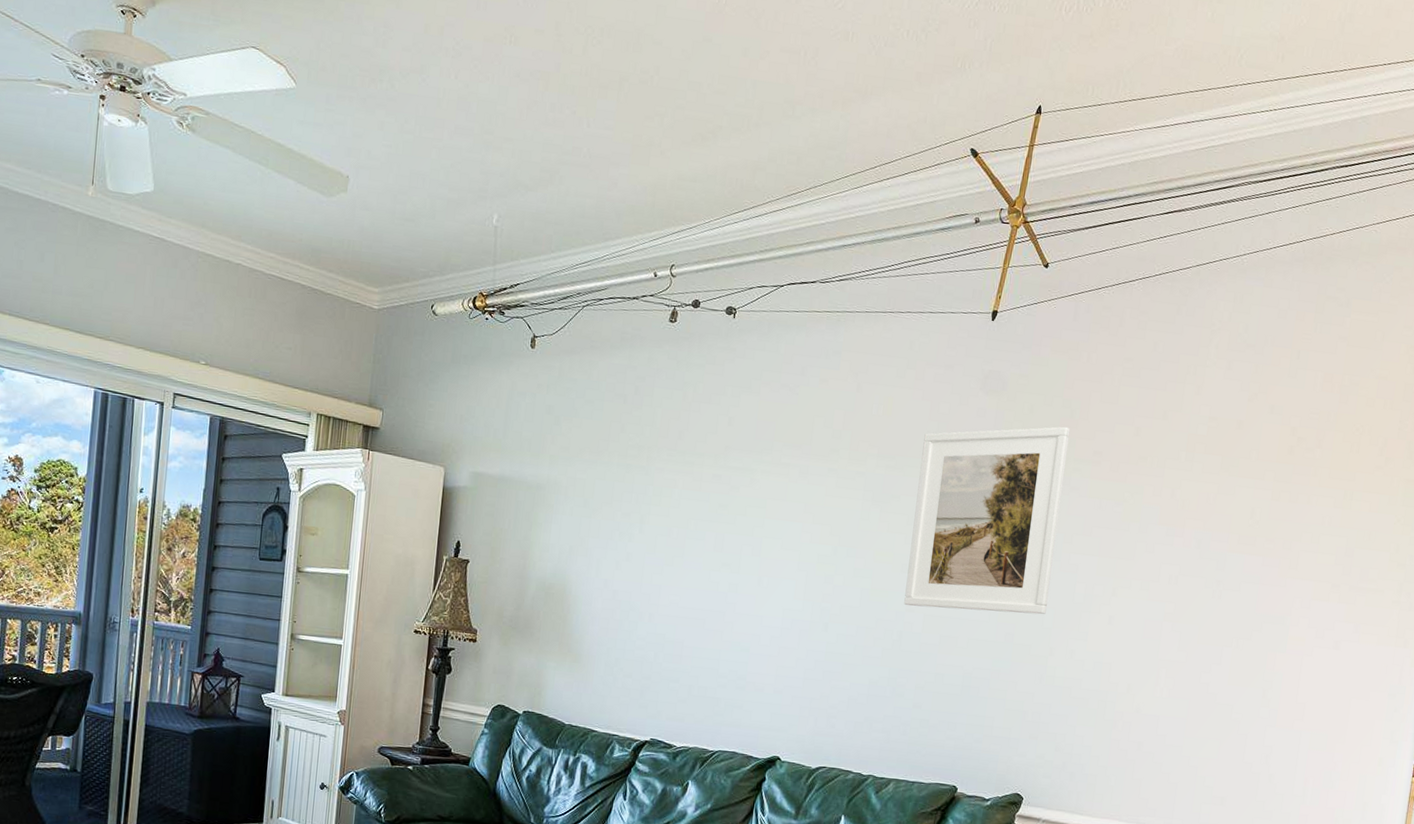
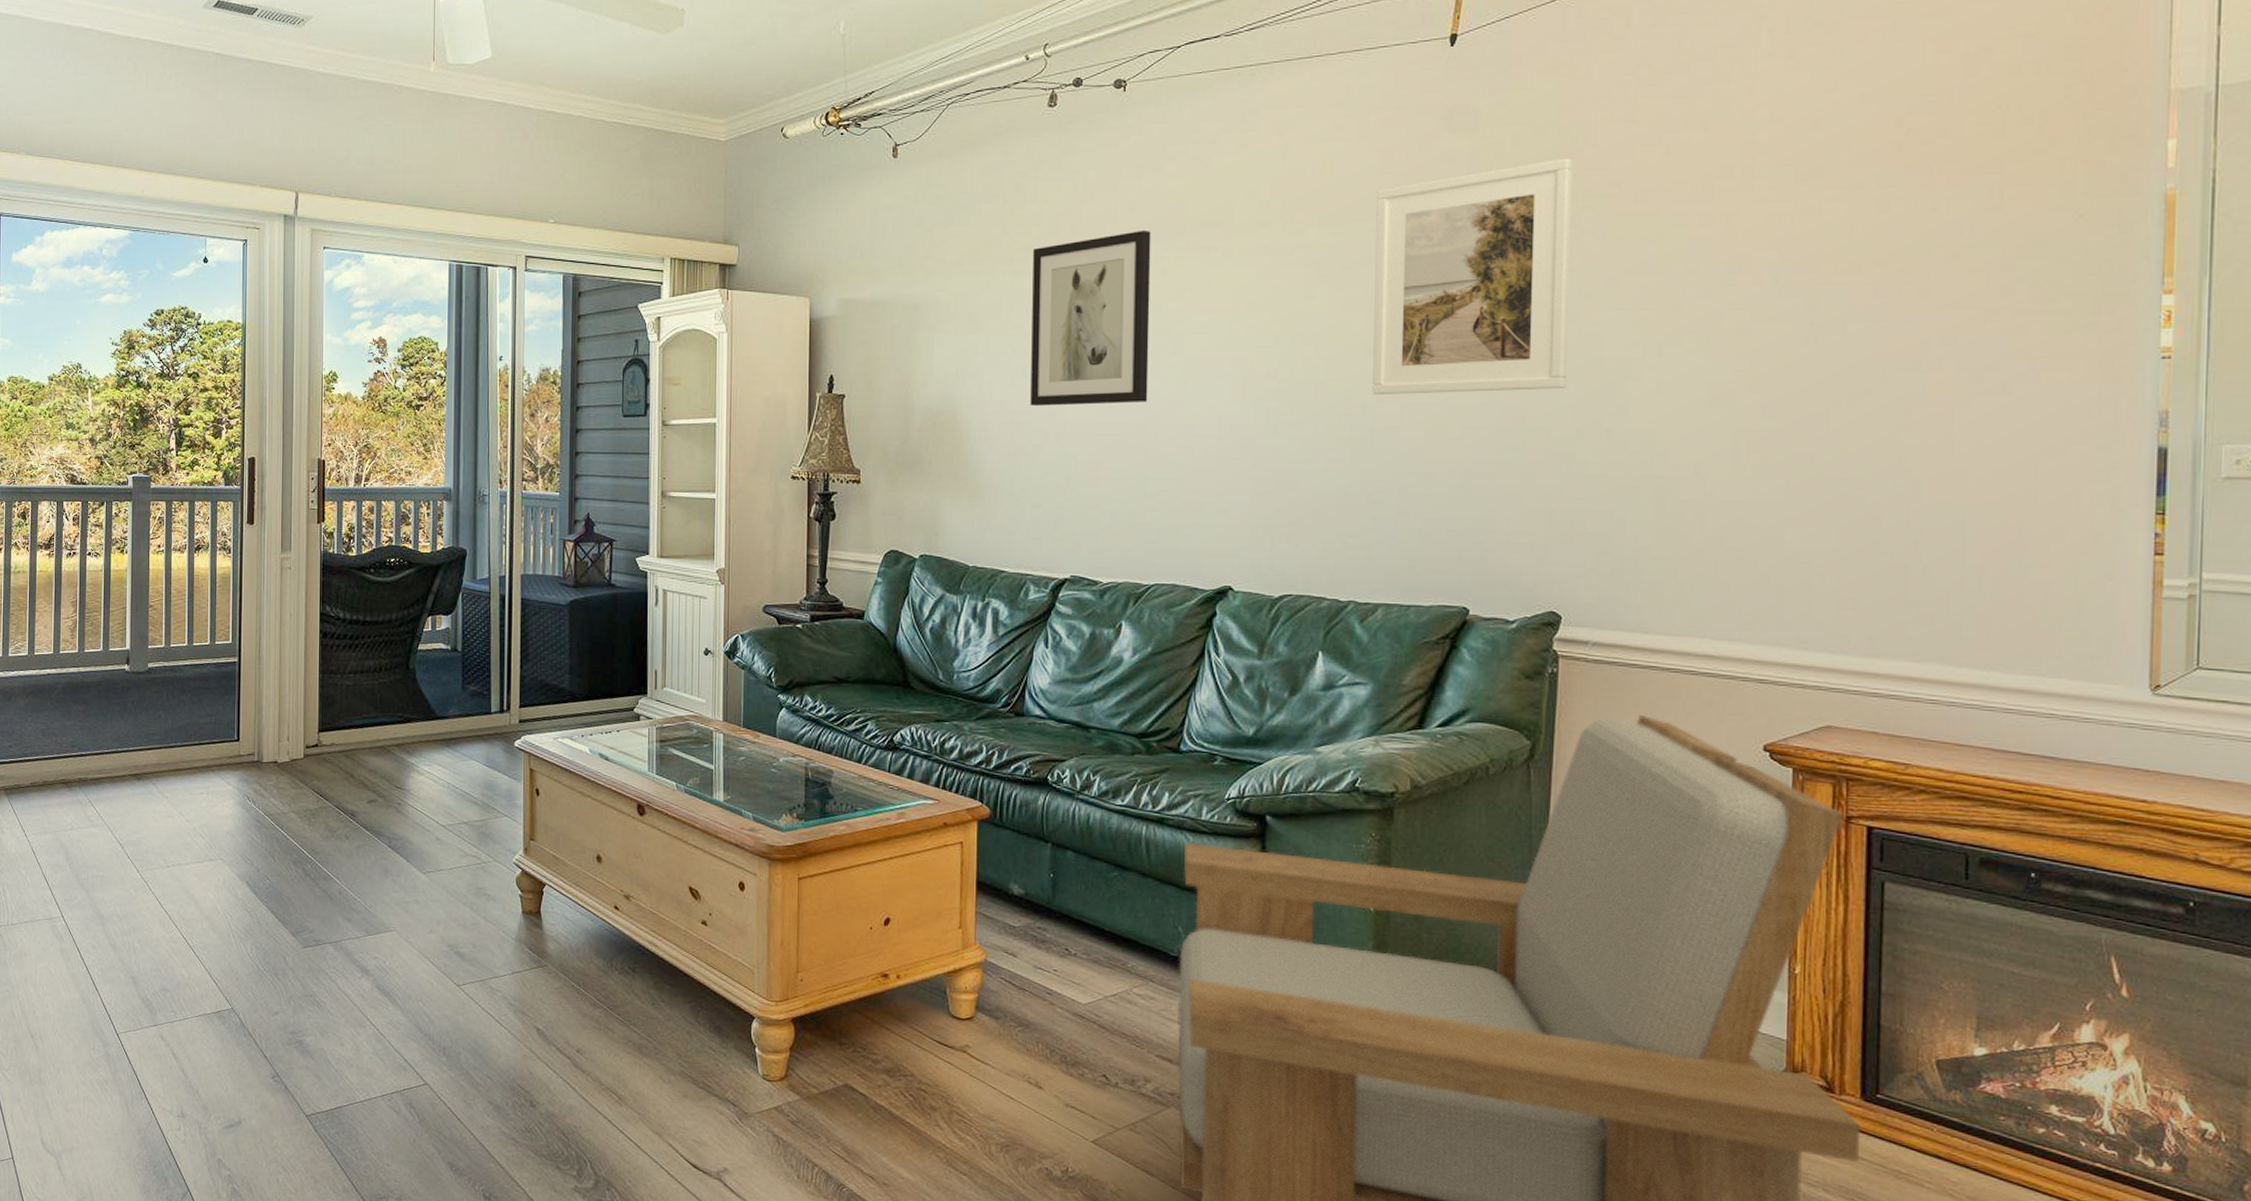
wall art: none [630,442,745,593] -> present [1030,231,1151,406]

